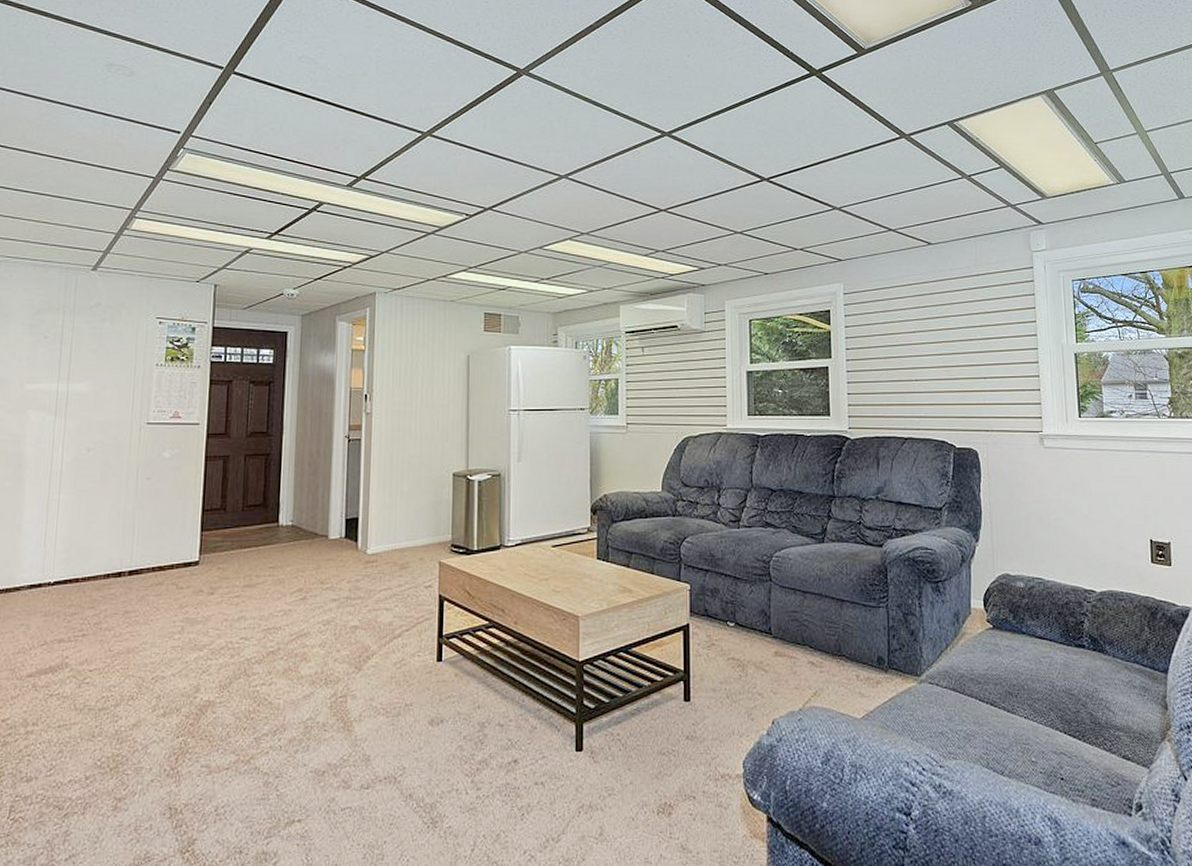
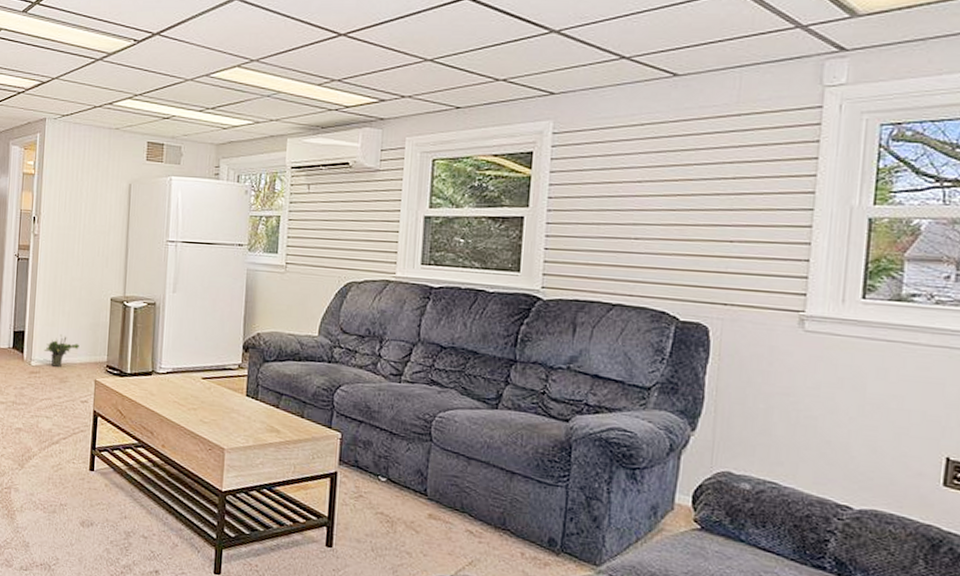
potted plant: none [381,517,421,552] -> present [44,334,79,367]

